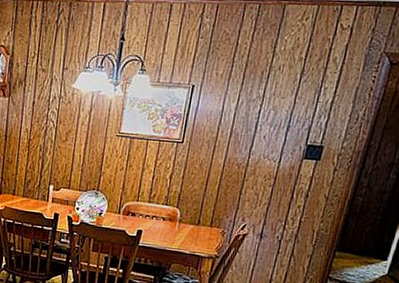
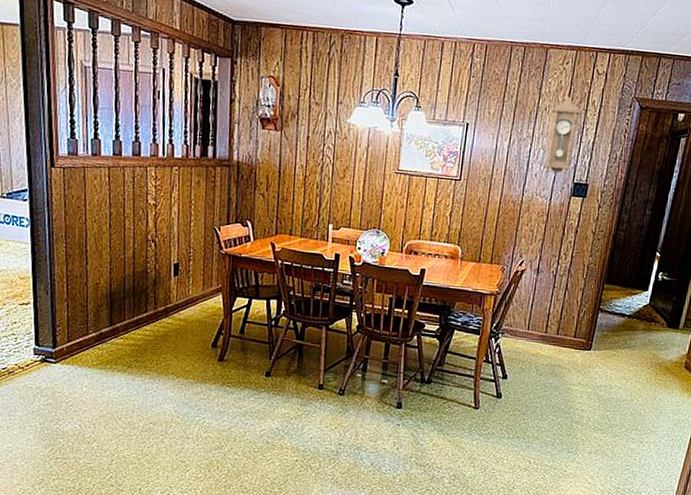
pendulum clock: none [273,54,321,140] -> present [543,97,582,178]

